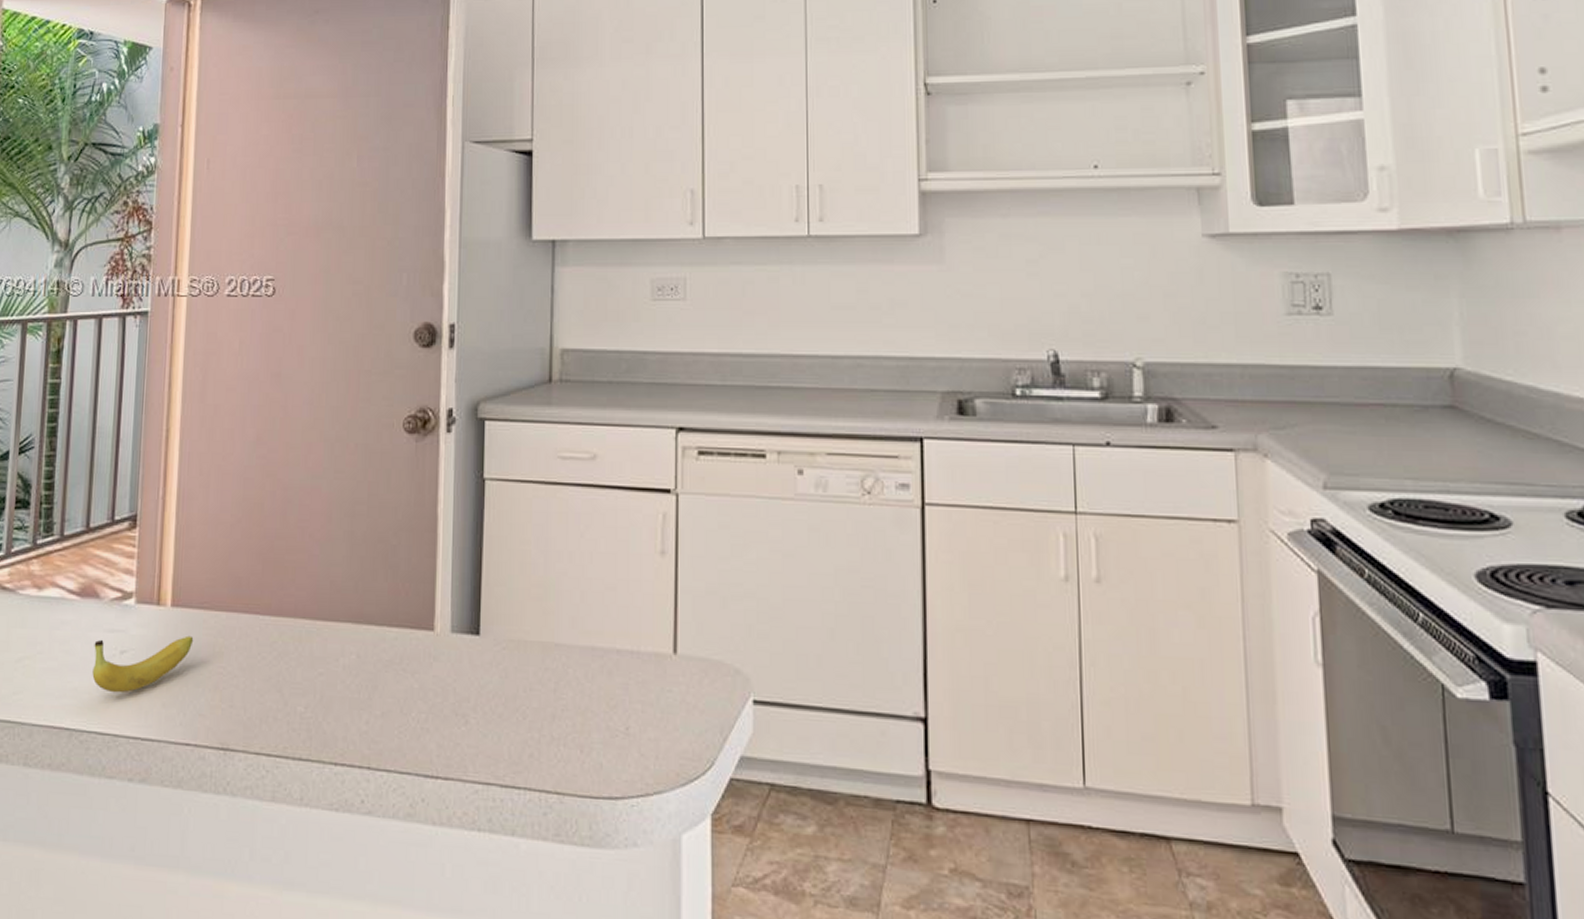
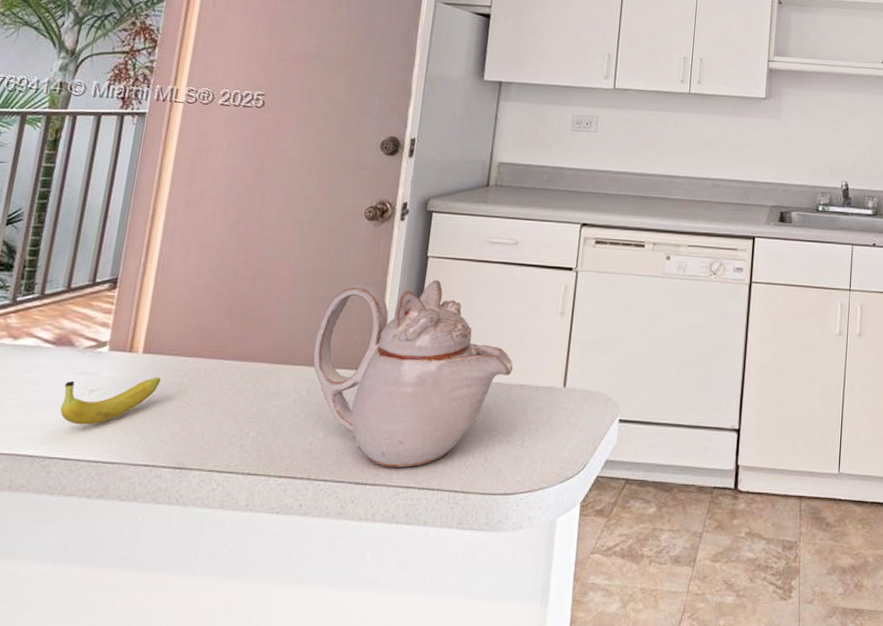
teapot: none [359,509,606,758] -> present [312,280,514,468]

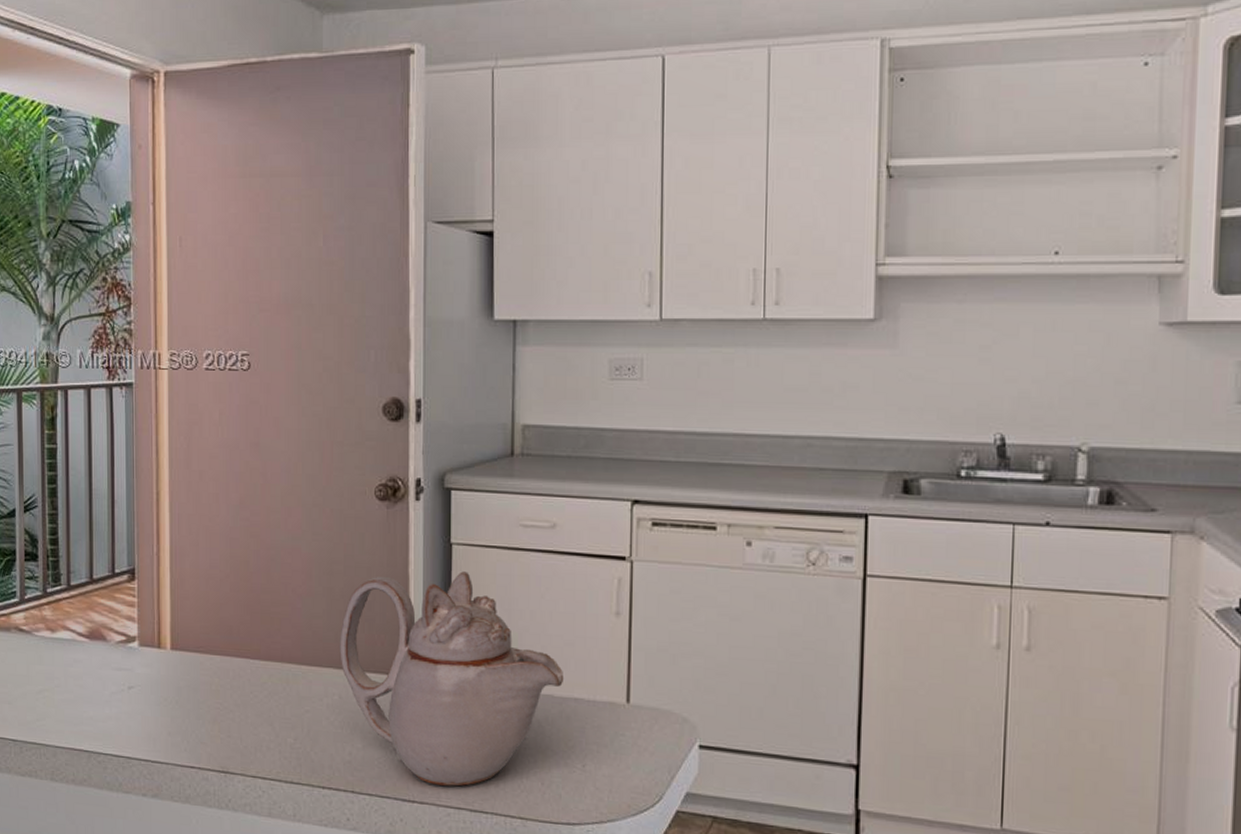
fruit: present [60,377,161,425] -> none [104,675,192,723]

